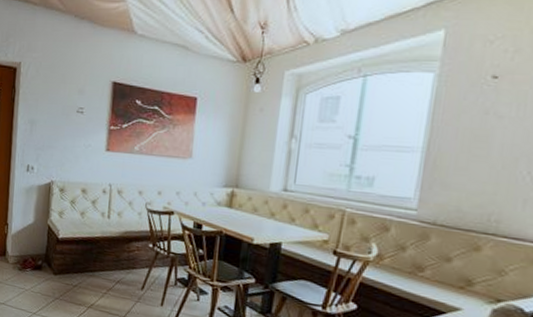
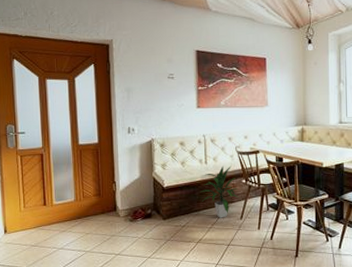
indoor plant: none [98,223,142,285] -> present [201,166,239,218]

